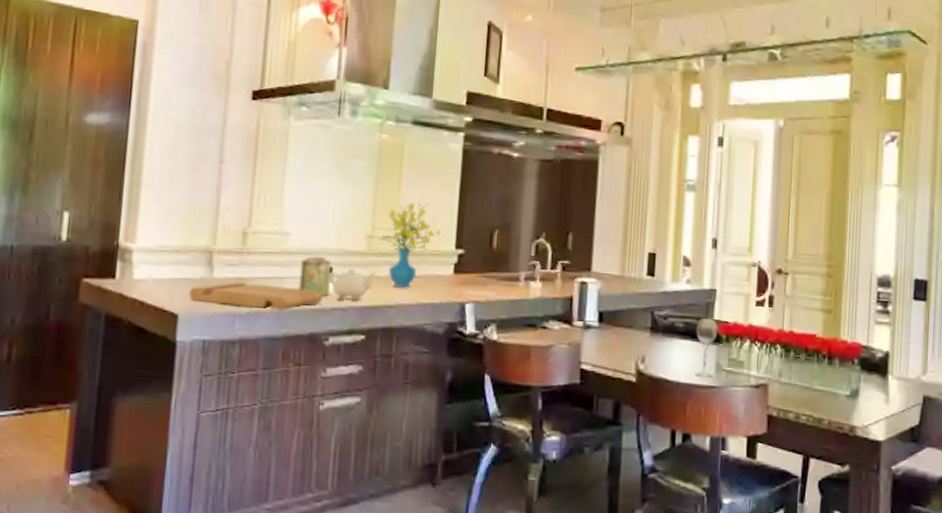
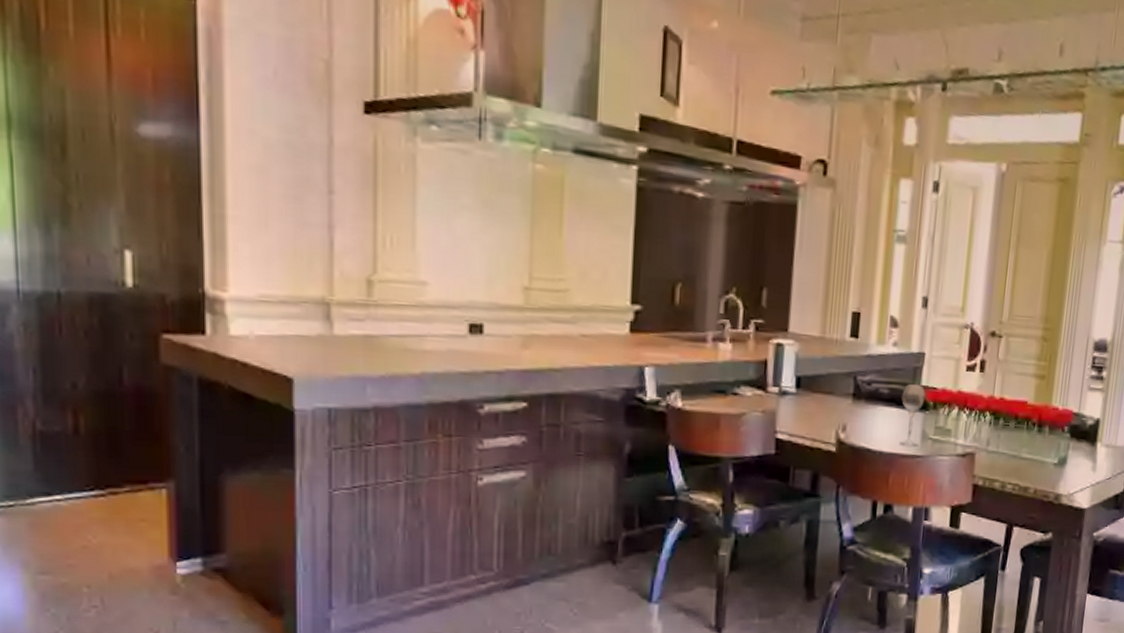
cutting board: present [189,282,323,311] -> none [304,340,474,374]
canister: present [299,256,332,297] -> none [443,310,482,359]
teapot: present [328,268,376,302] -> none [478,326,537,364]
bouquet: present [377,201,441,288] -> none [536,247,613,349]

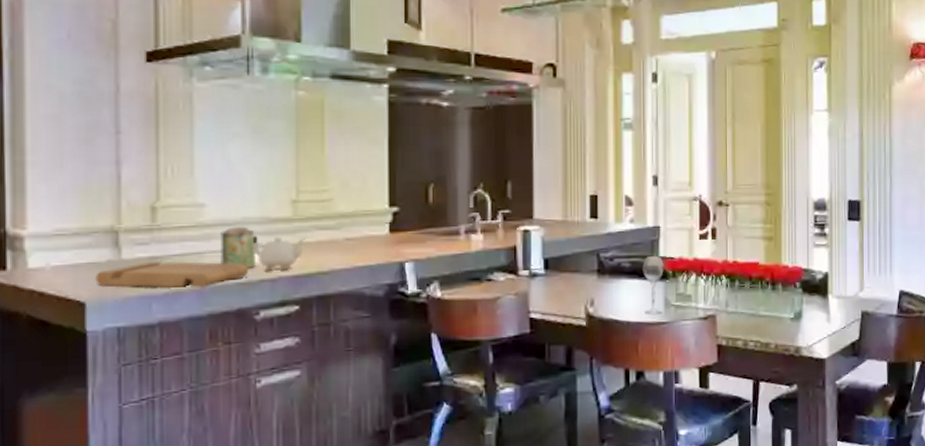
cutting board: none [304,340,474,374] -> present [95,261,249,288]
canister: none [443,310,482,359] -> present [220,226,255,270]
teapot: none [478,326,537,364] -> present [252,237,305,272]

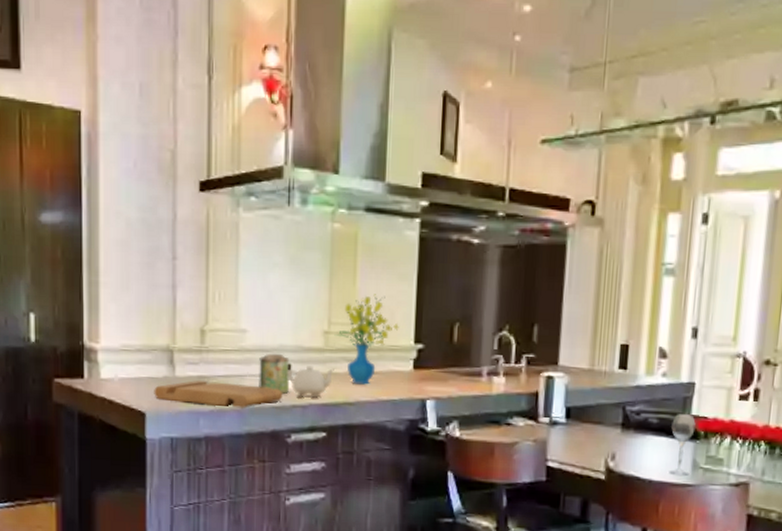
bouquet: none [303,160,372,252] -> present [334,294,399,385]

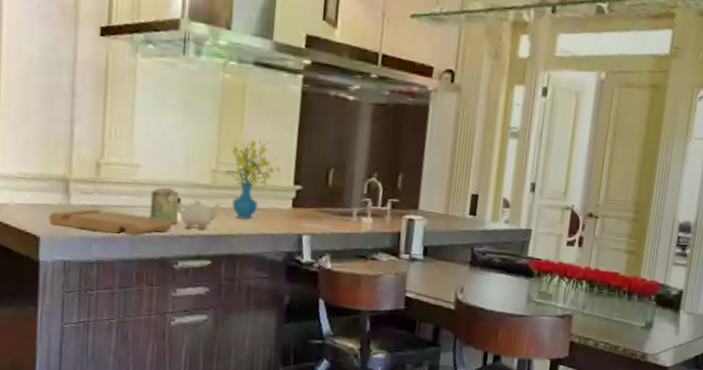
wineglass: present [669,414,696,477] -> none [507,255,531,309]

